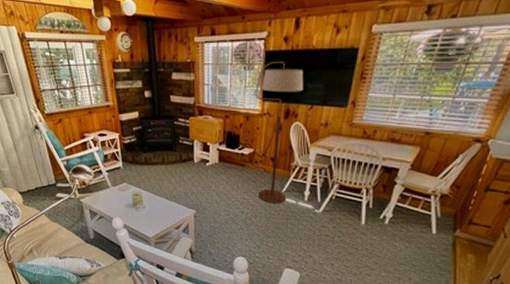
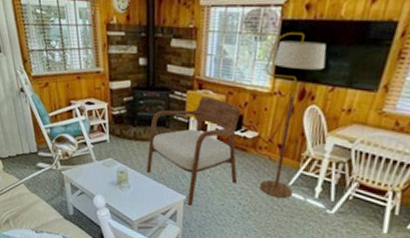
armchair: none [159,122,239,218] -> present [146,97,241,206]

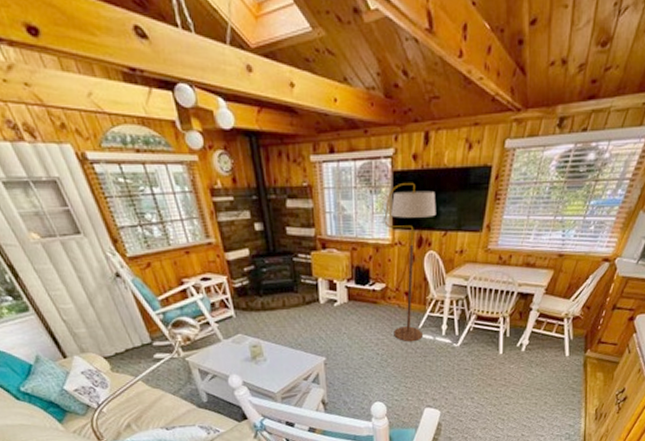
armchair: present [146,97,241,206] -> none [278,255,372,366]

